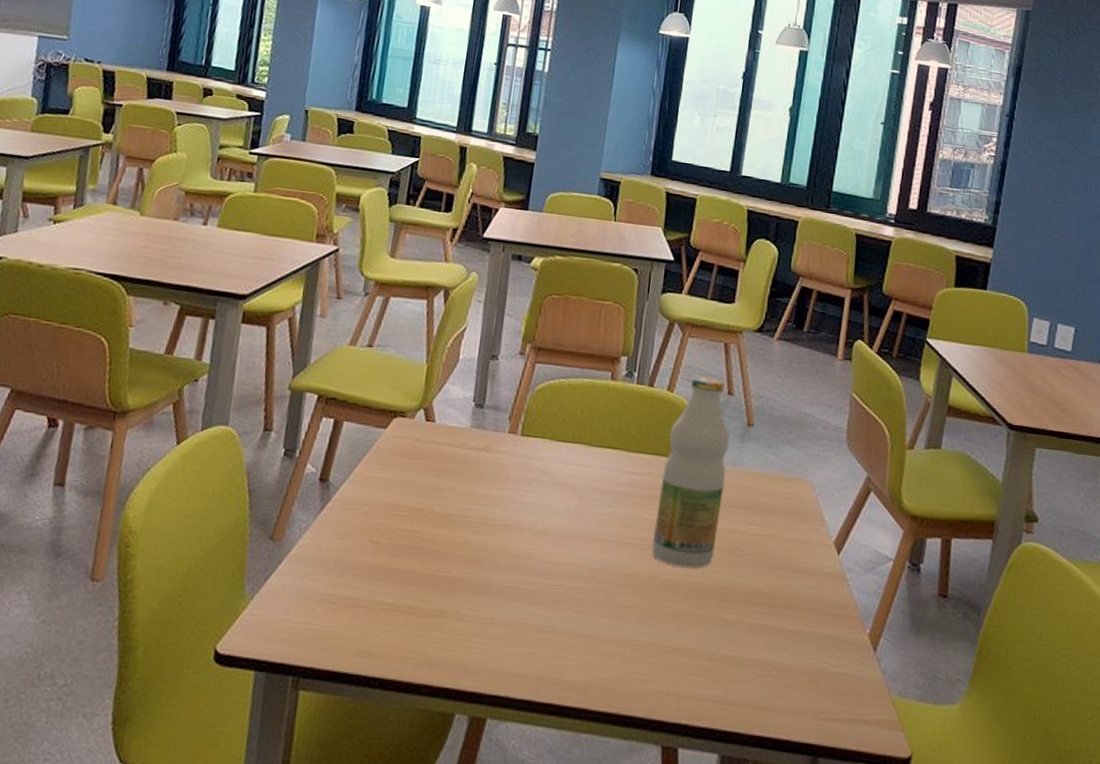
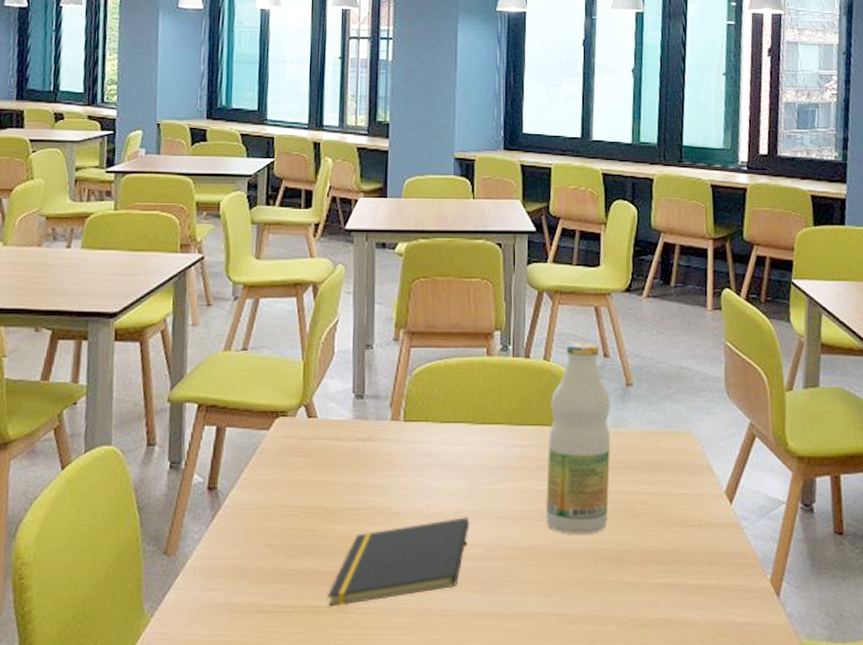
notepad: none [426,537,576,610] -> present [327,517,470,607]

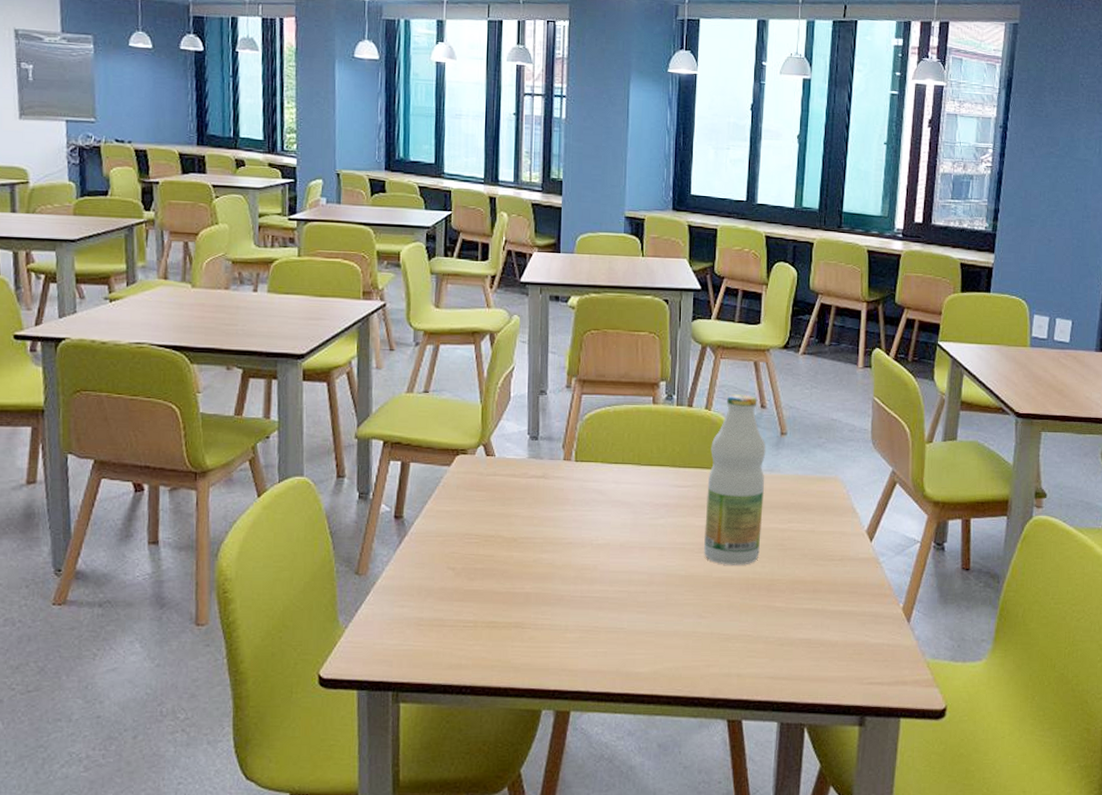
notepad: present [327,517,470,607] -> none [505,548,635,623]

